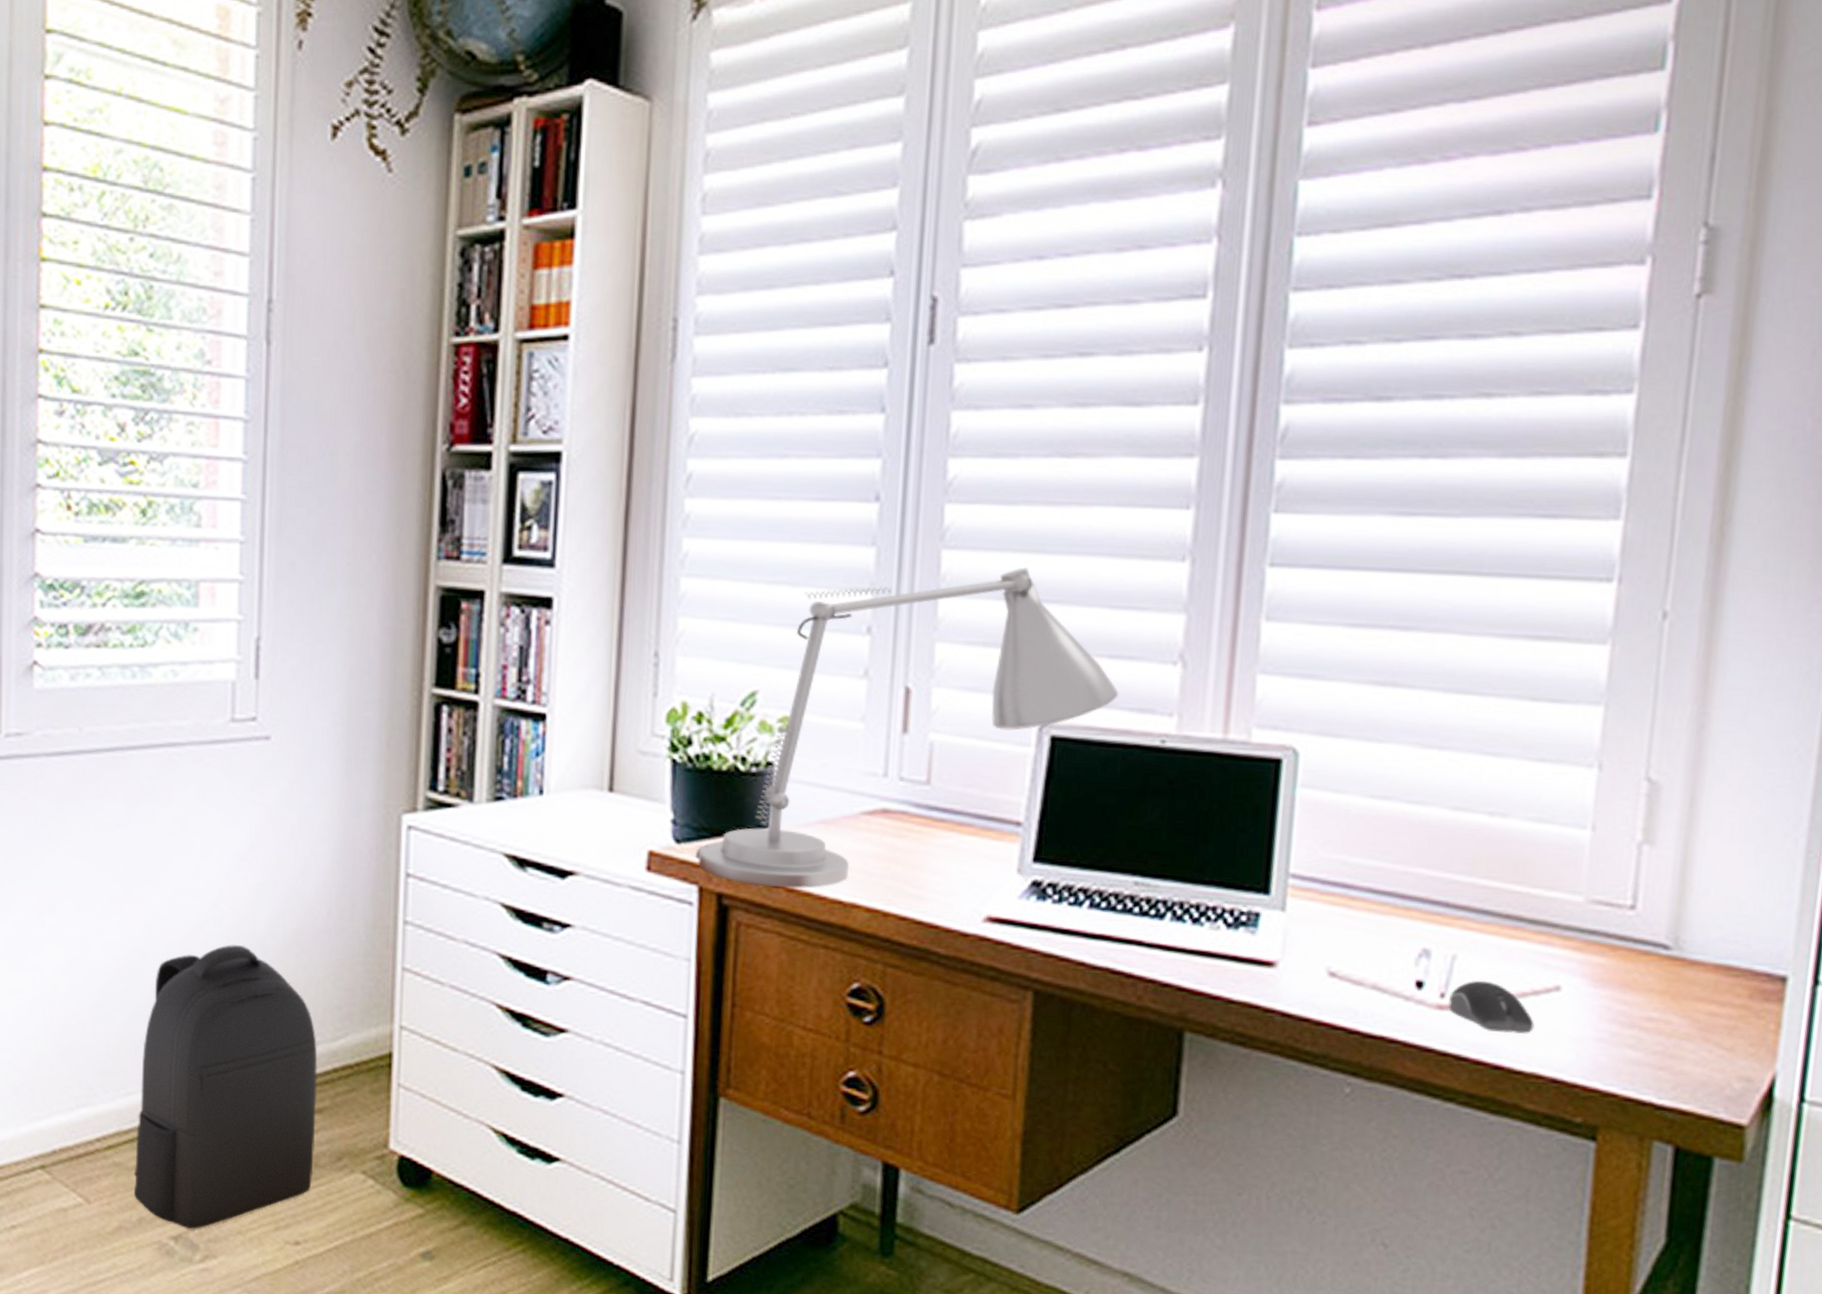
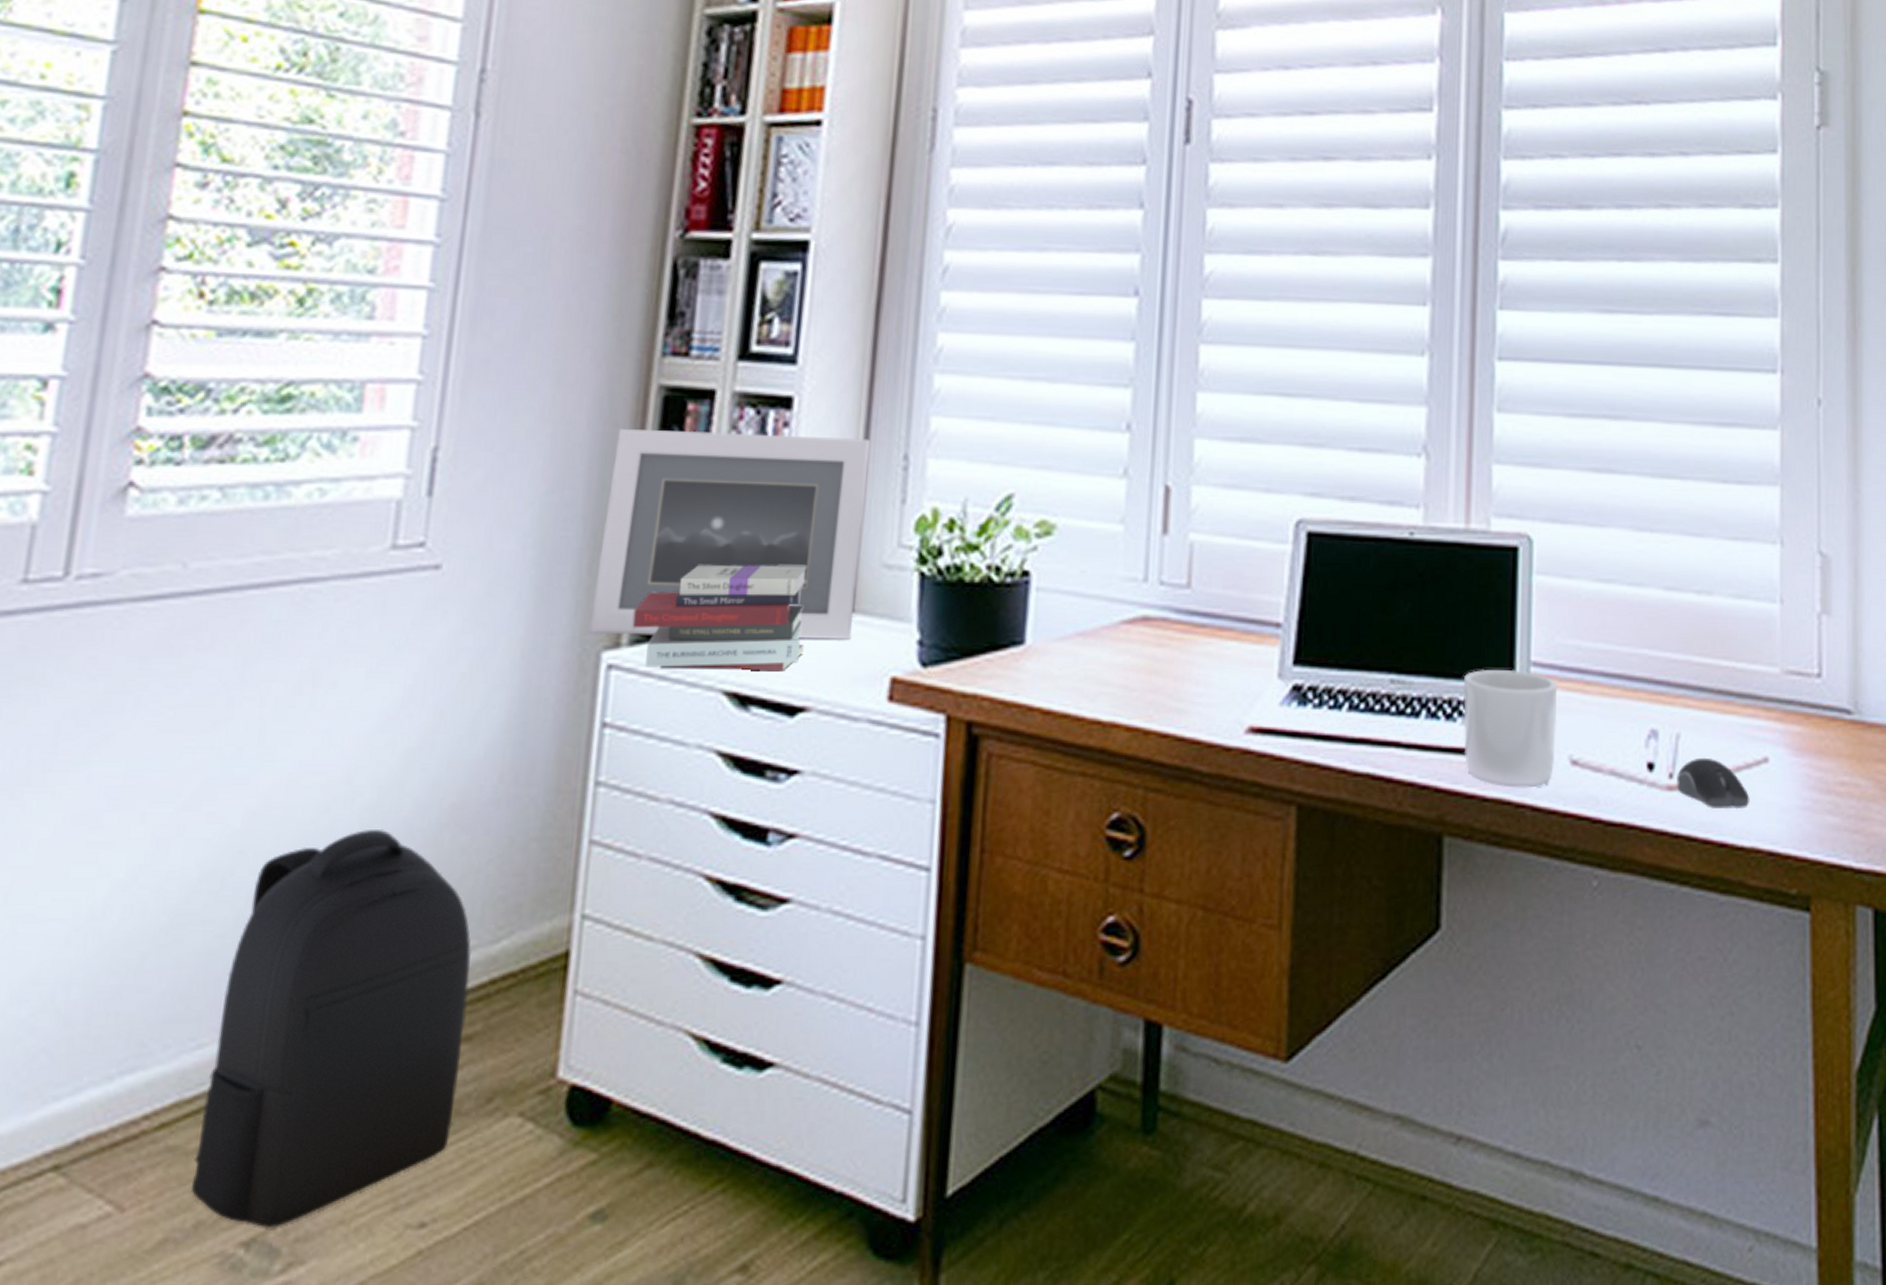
picture frame: none [391,624,623,816] -> present [589,429,870,639]
books: none [425,745,571,839] -> present [632,565,807,670]
desk lamp: present [695,567,1119,890] -> none [943,362,1370,711]
mug: none [1210,878,1318,995] -> present [1463,670,1558,788]

